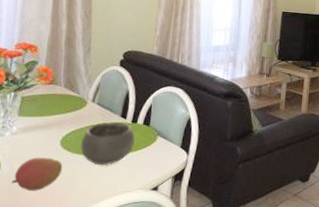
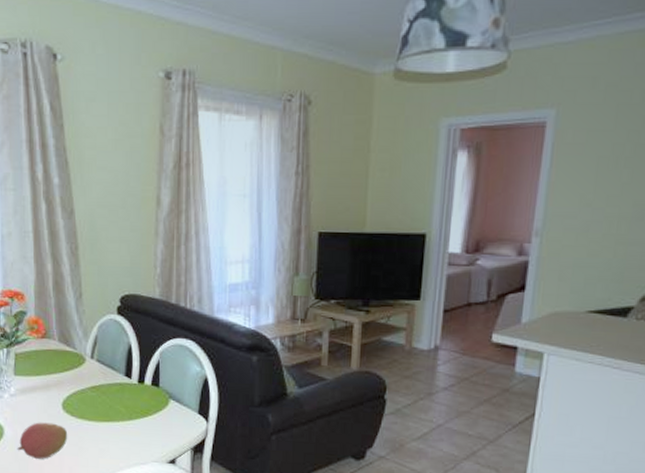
bowl: present [80,122,135,166] -> none [84,382,143,434]

